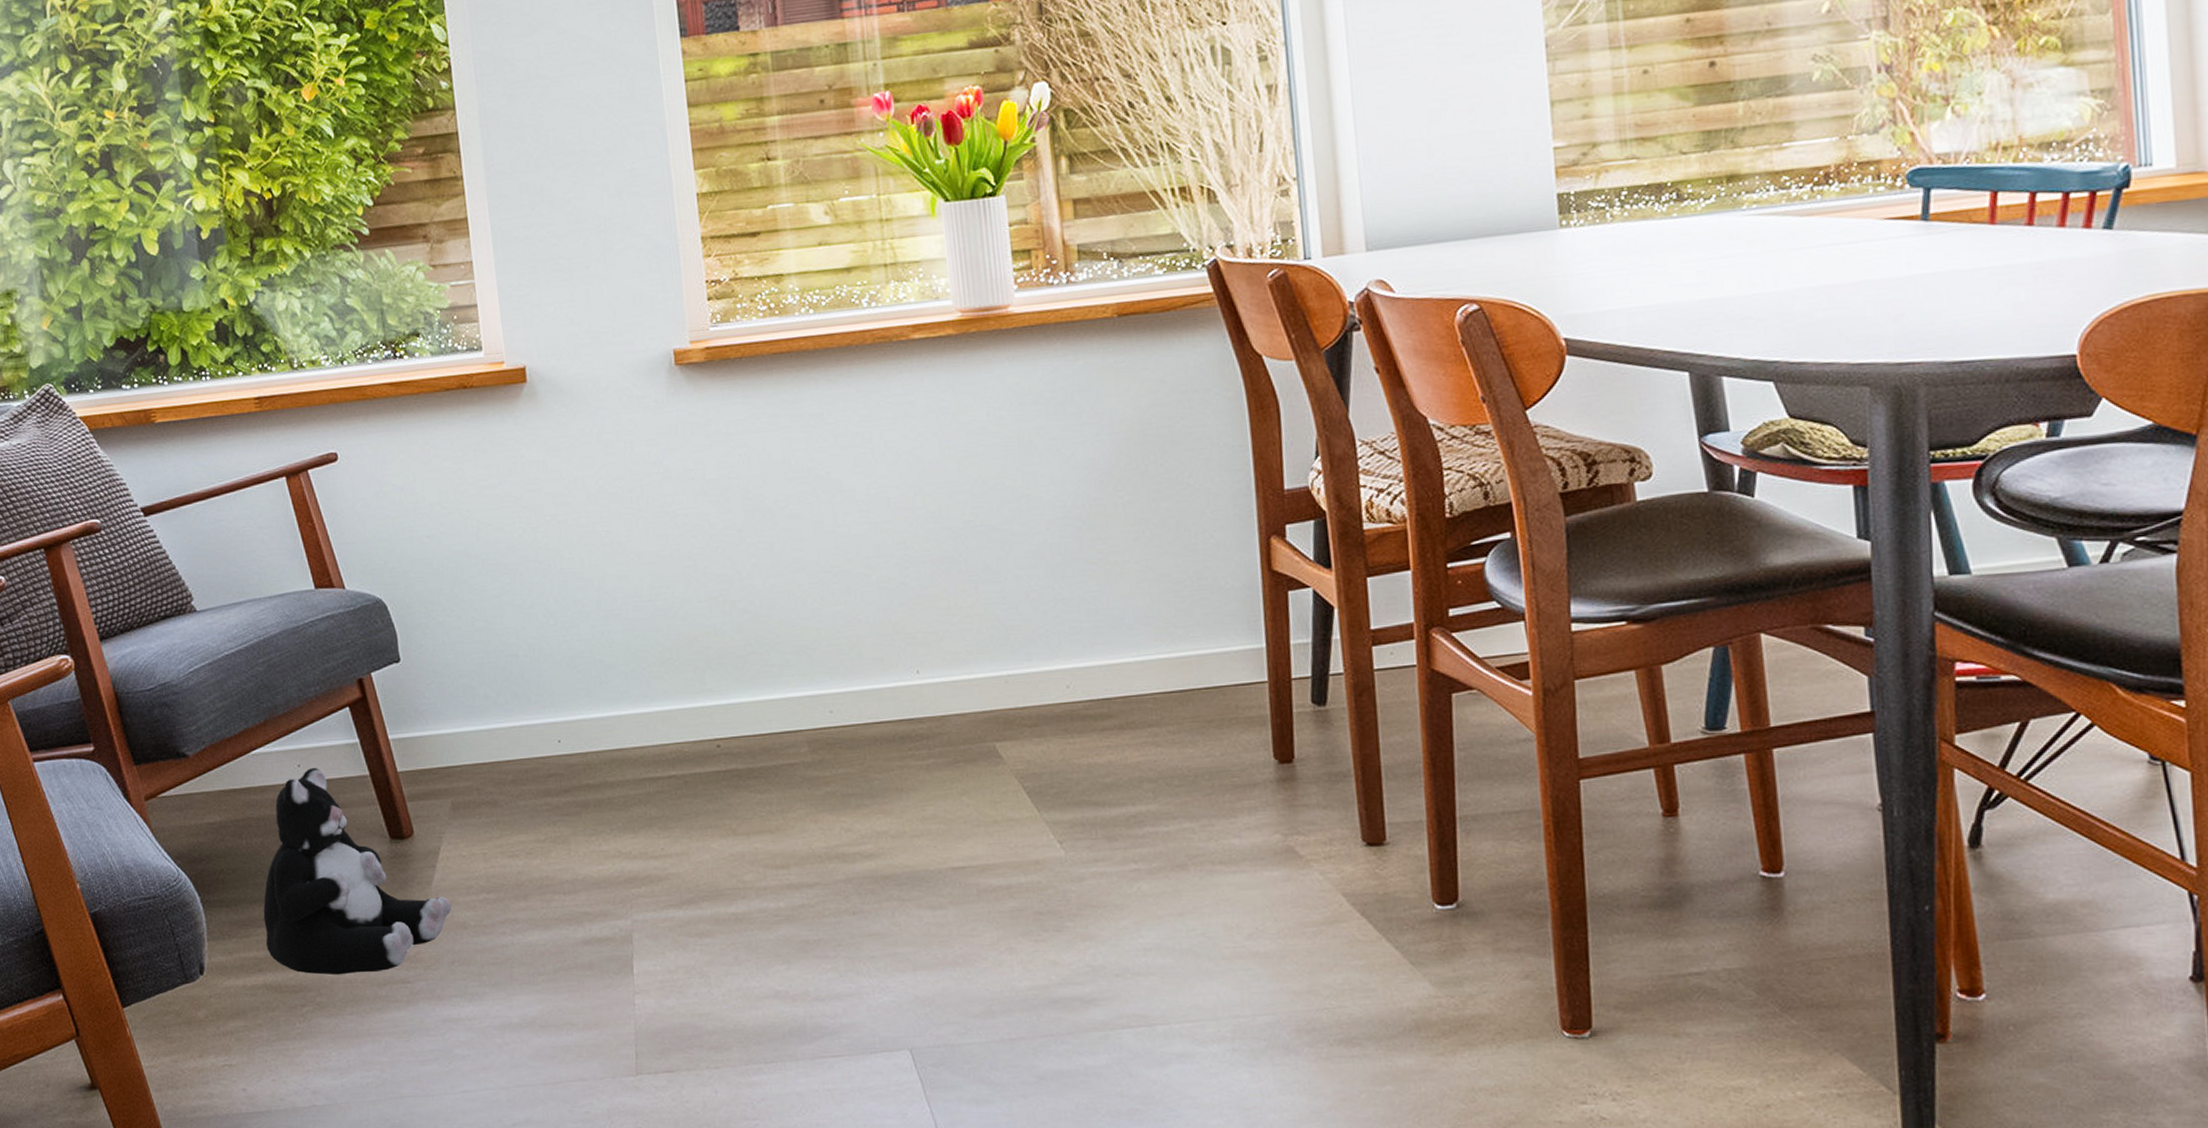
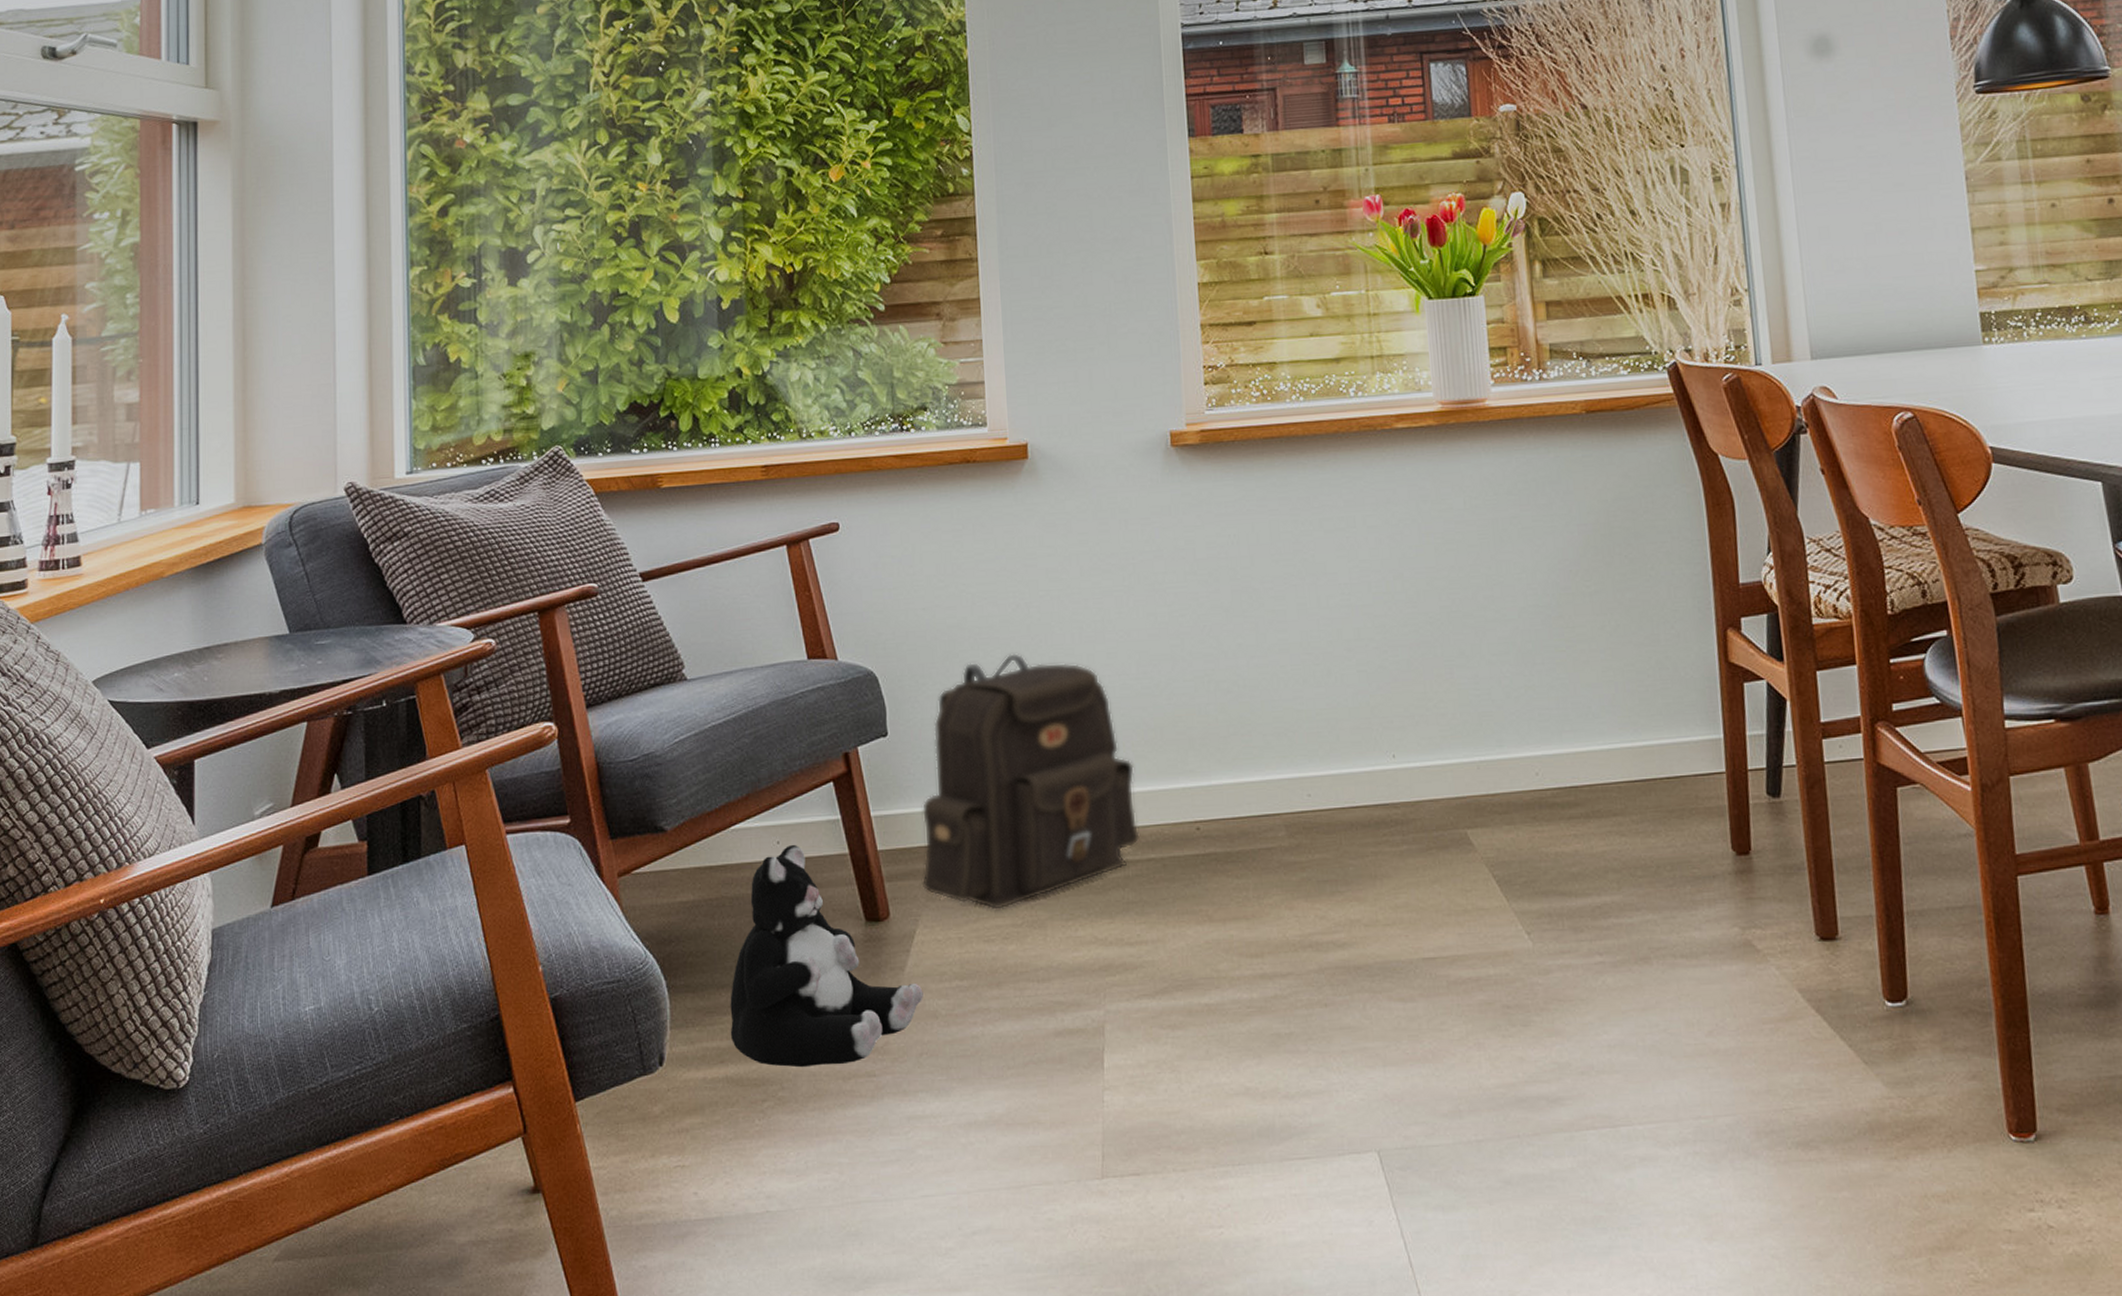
backpack: none [438,577,660,827] -> present [921,652,1140,910]

